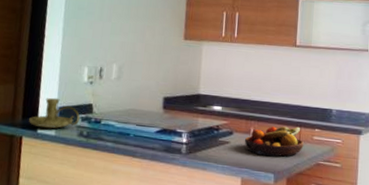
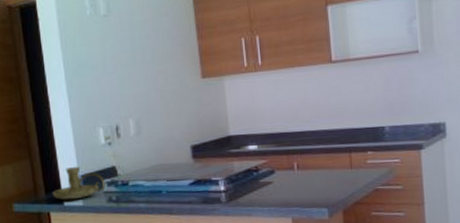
fruit bowl: present [244,126,304,157] -> none [288,152,357,191]

